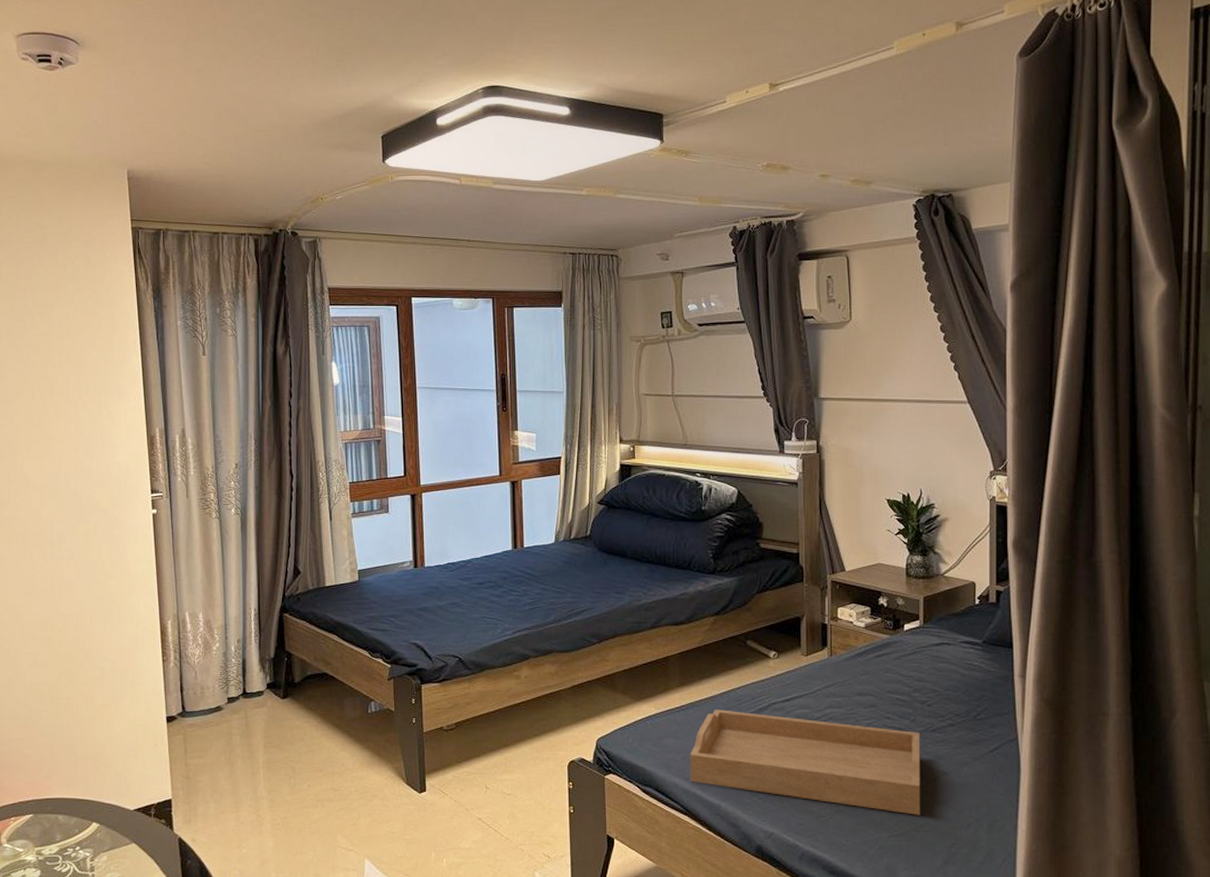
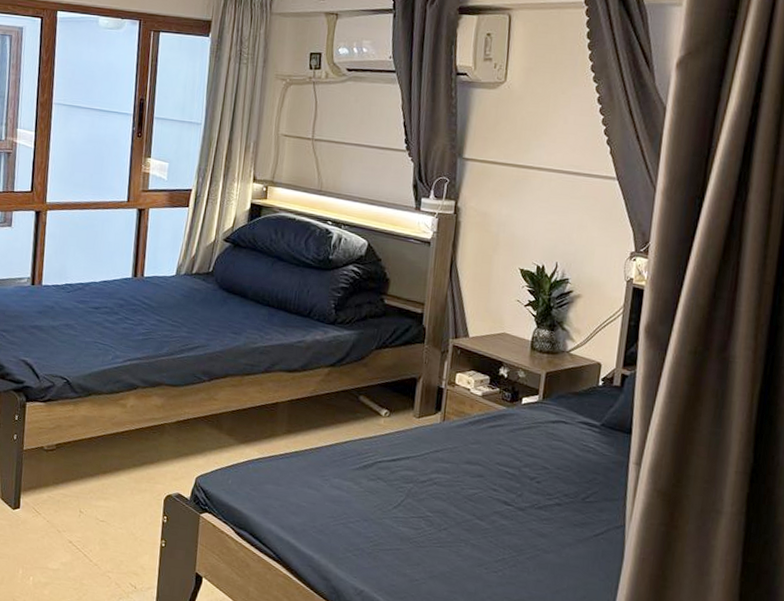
serving tray: present [689,709,921,815] -> none [286,461,526,591]

